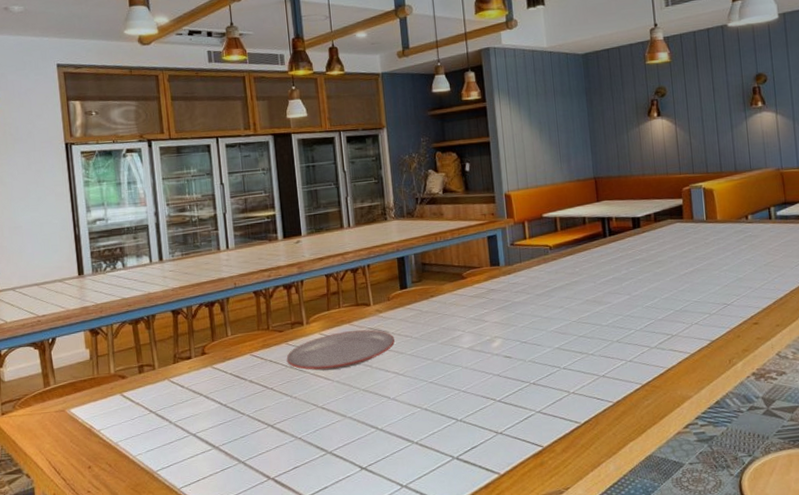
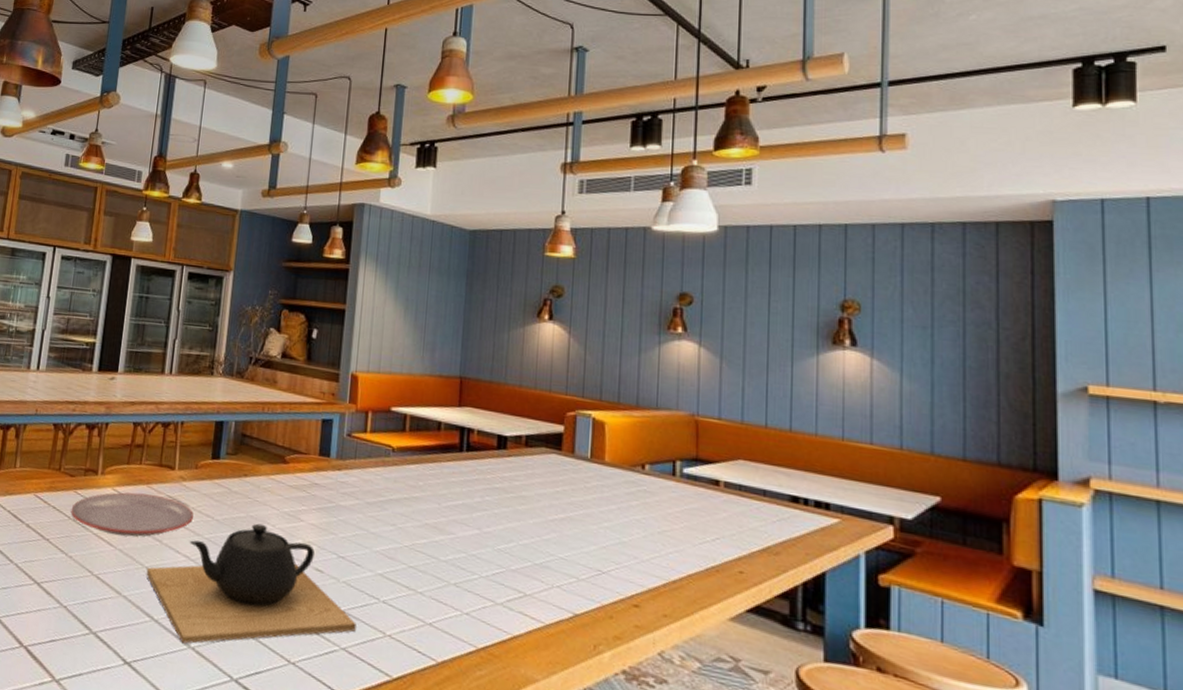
teapot: none [363,332,546,441] -> present [146,523,356,644]

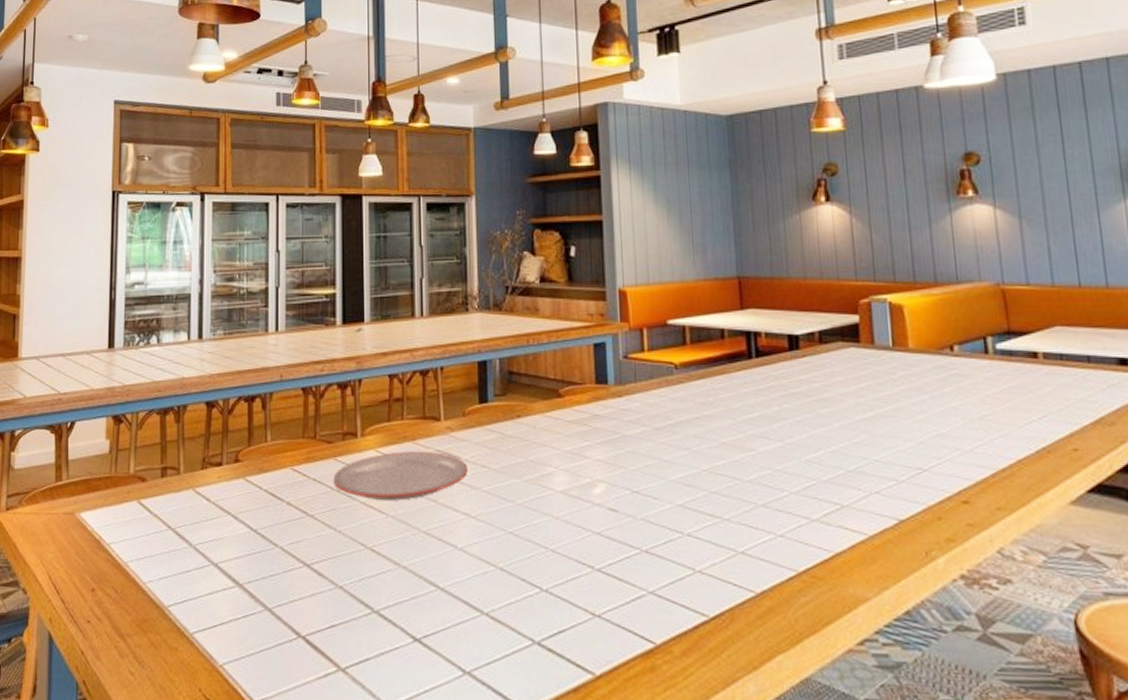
teapot: present [146,523,356,644] -> none [424,467,662,610]

